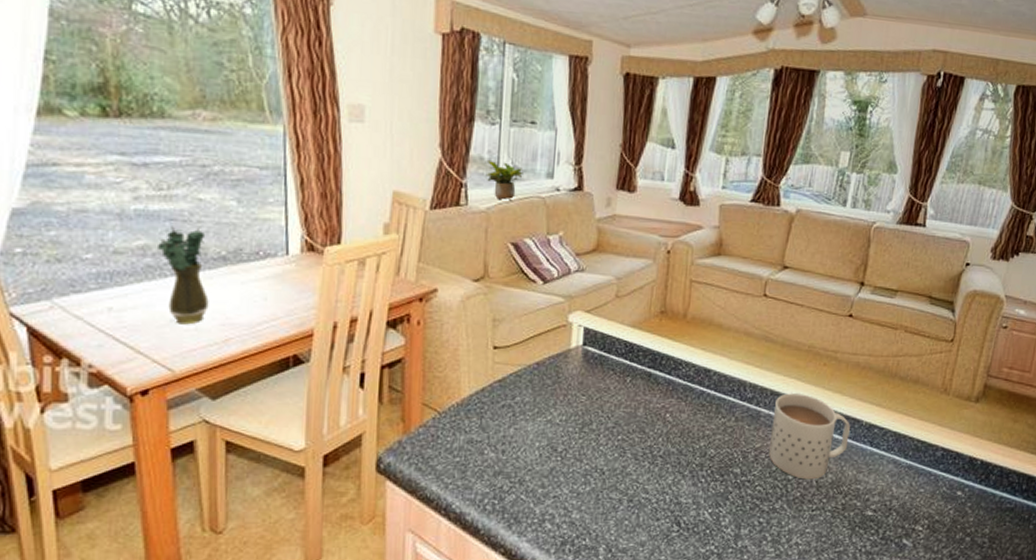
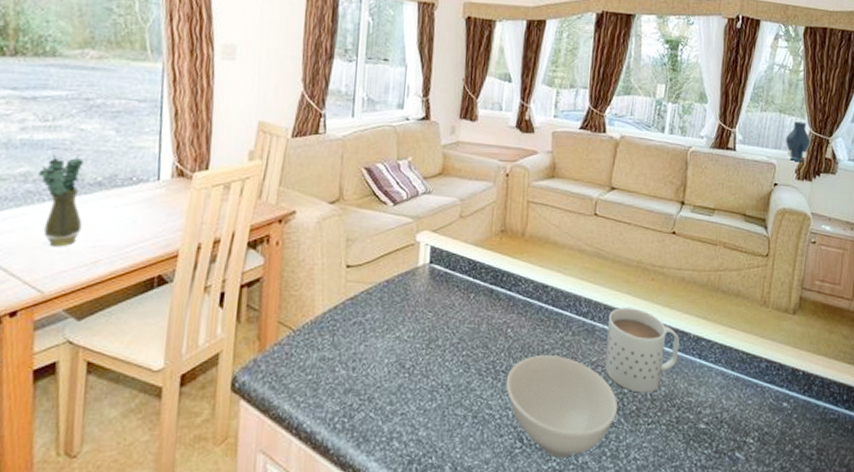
potted plant: present [485,161,523,201] -> none [343,93,377,129]
bowl: none [663,441,782,541] -> present [506,355,618,458]
vase: none [982,194,1013,240] -> present [785,121,812,162]

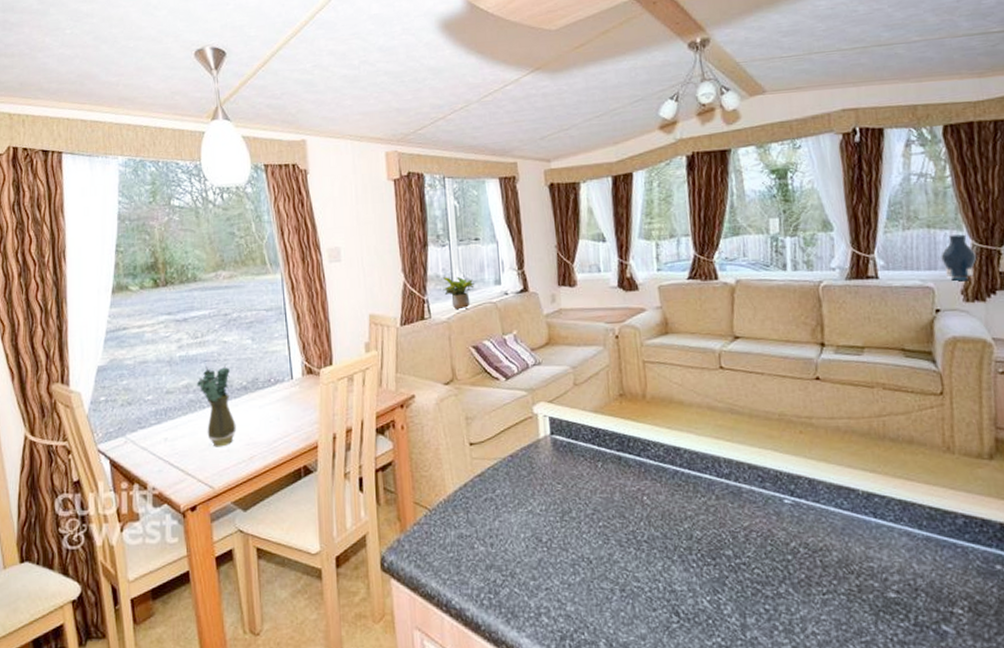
potted plant: none [343,93,377,129] -> present [443,276,474,310]
bowl: present [506,355,618,458] -> none [650,522,784,633]
mug: present [604,308,679,393] -> none [755,465,848,559]

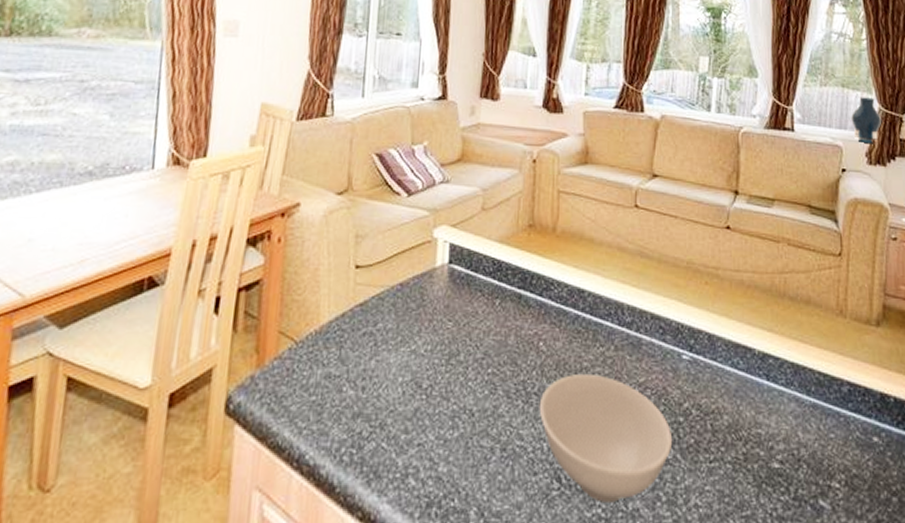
vase: present [197,365,236,447] -> none [27,141,74,245]
potted plant: present [443,276,474,310] -> none [352,71,389,111]
bowl: none [650,522,784,633] -> present [539,374,673,502]

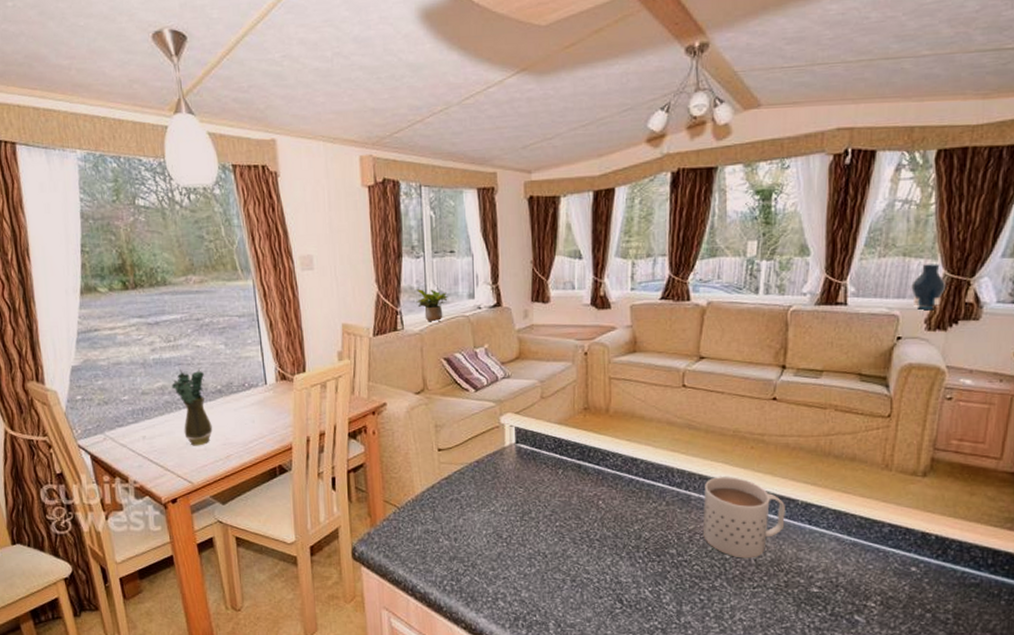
vase: none [27,141,74,245] -> present [172,368,213,446]
potted plant: none [352,71,389,111] -> present [416,289,448,322]
bowl: present [539,374,673,502] -> none [601,525,720,617]
mug: none [654,317,742,422] -> present [702,477,785,559]

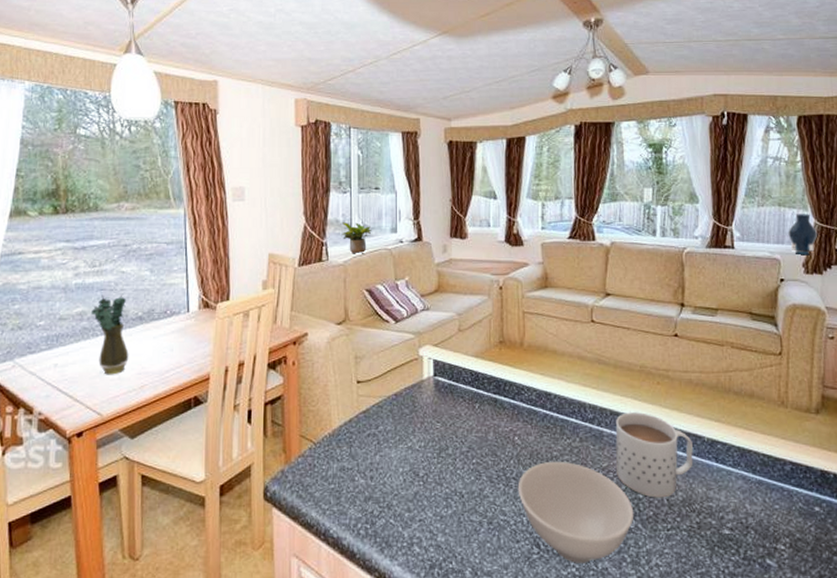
bowl: none [601,525,720,617] -> present [517,462,634,563]

